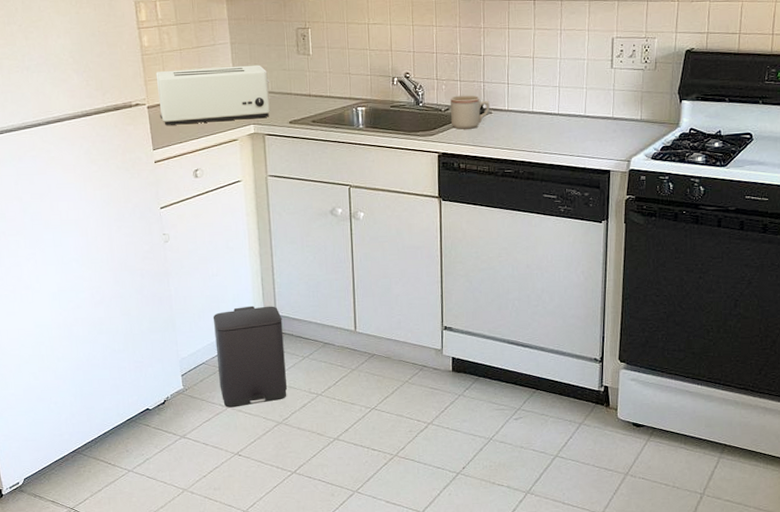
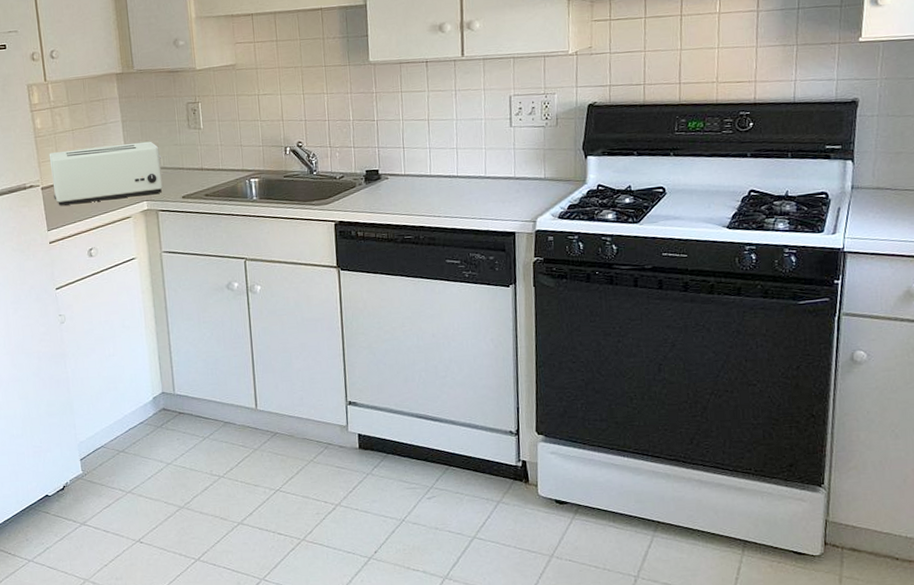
pedal bin: present [212,305,287,408] -> none [110,385,188,492]
mug: present [450,95,490,129] -> none [345,161,386,197]

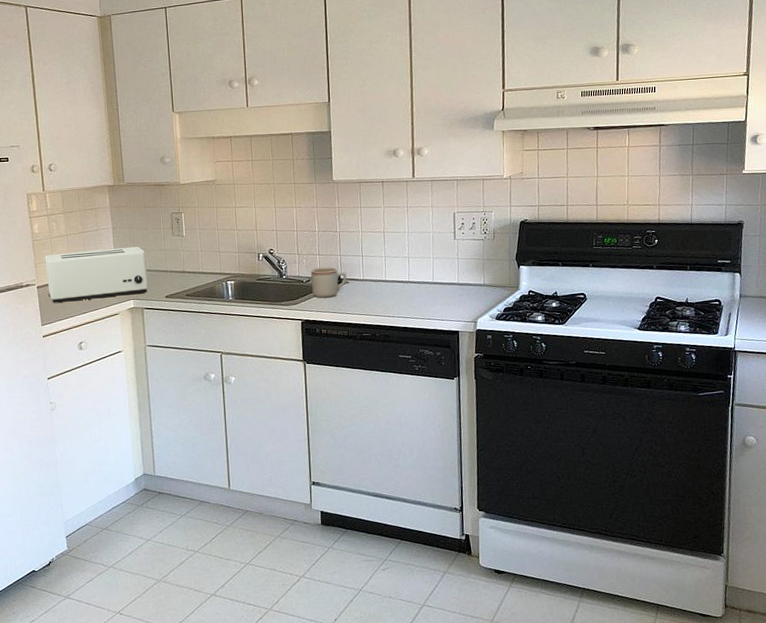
mug: none [345,161,386,197] -> present [311,267,347,298]

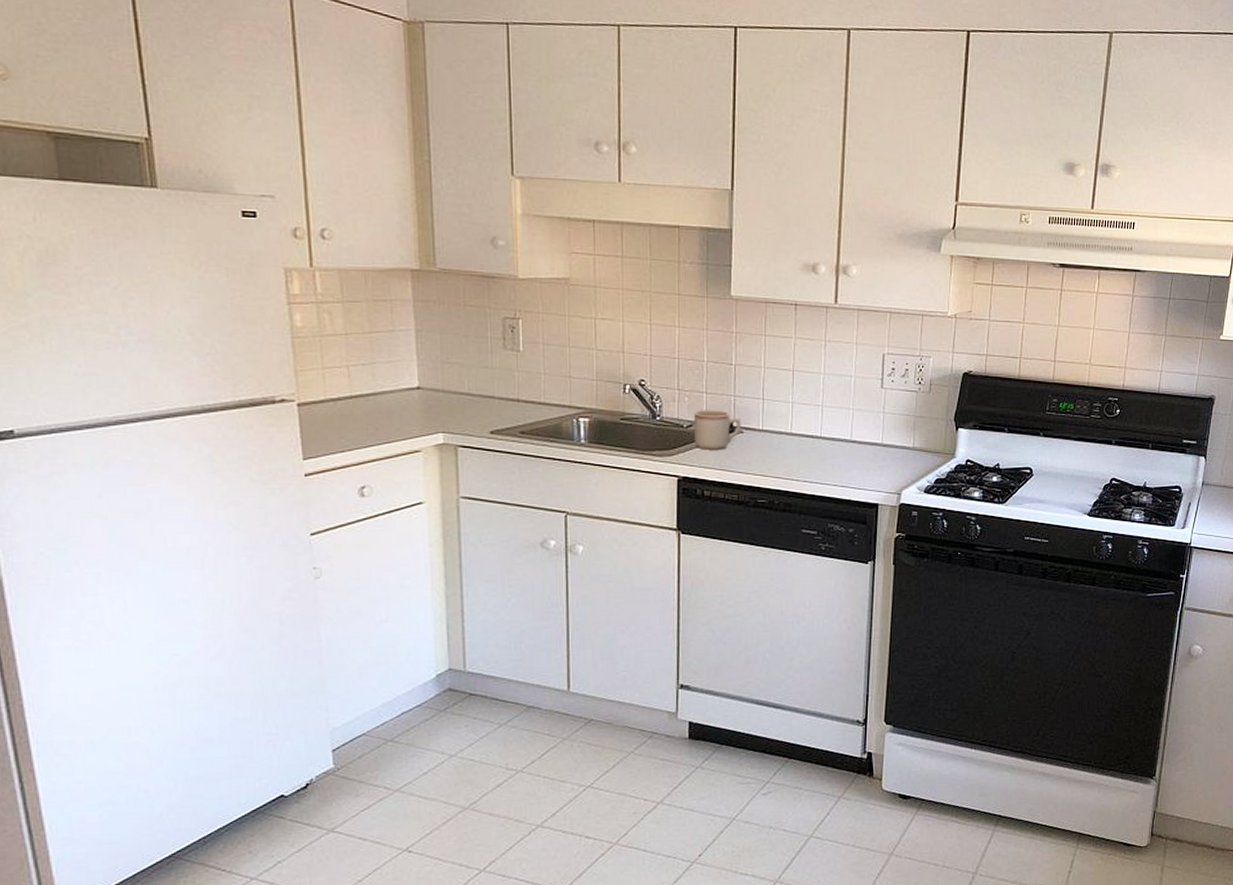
toaster: present [45,246,149,303] -> none [310,358,467,429]

